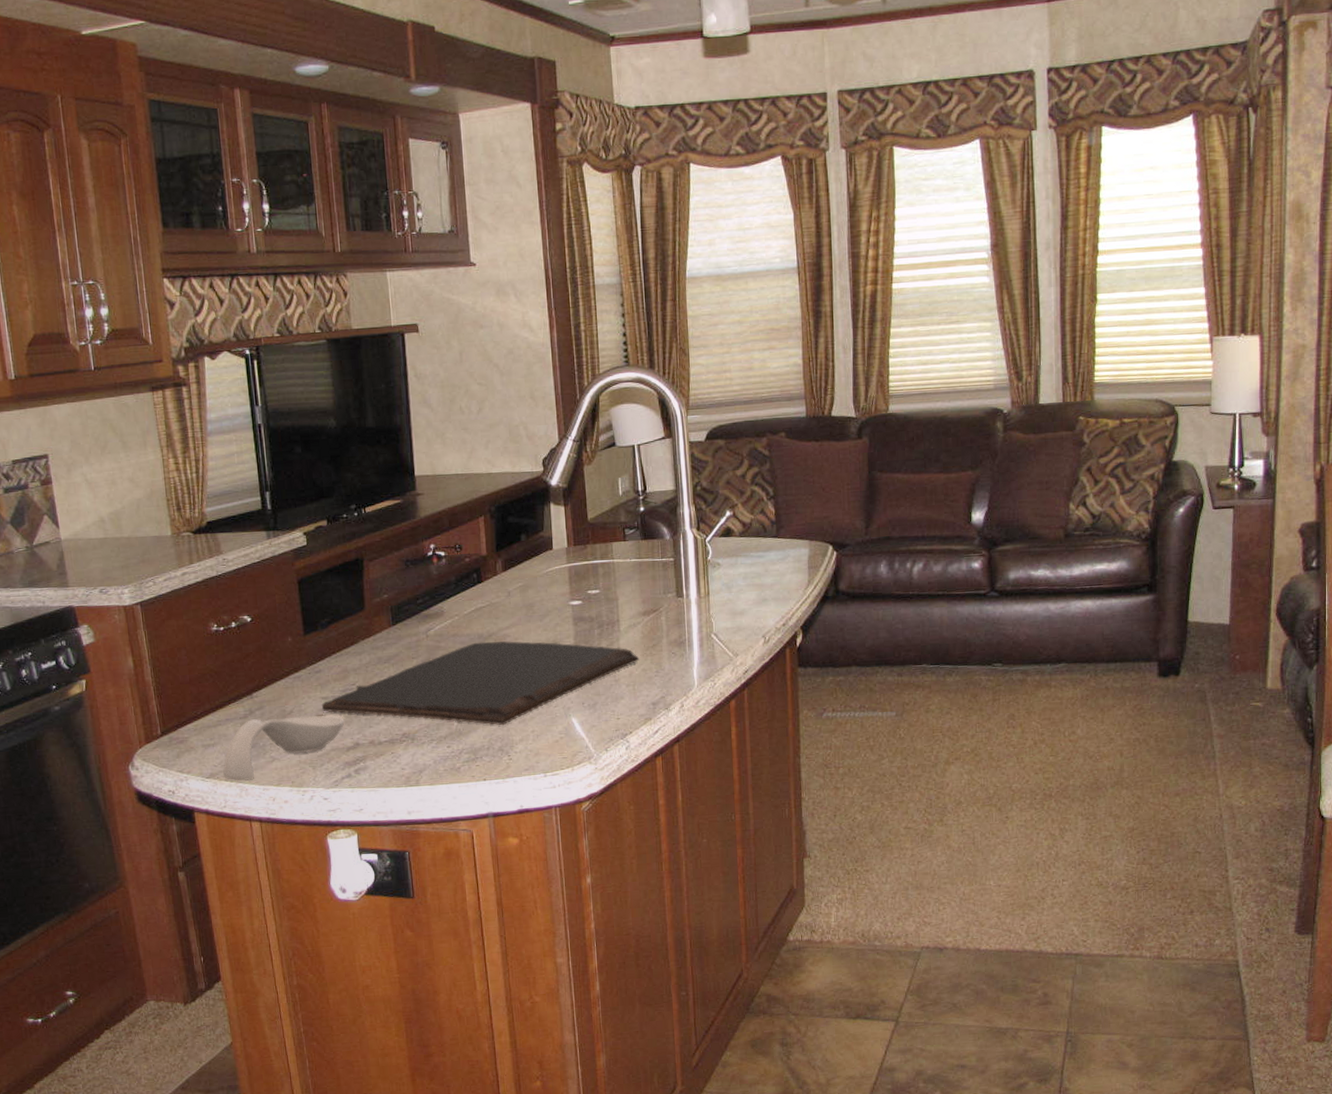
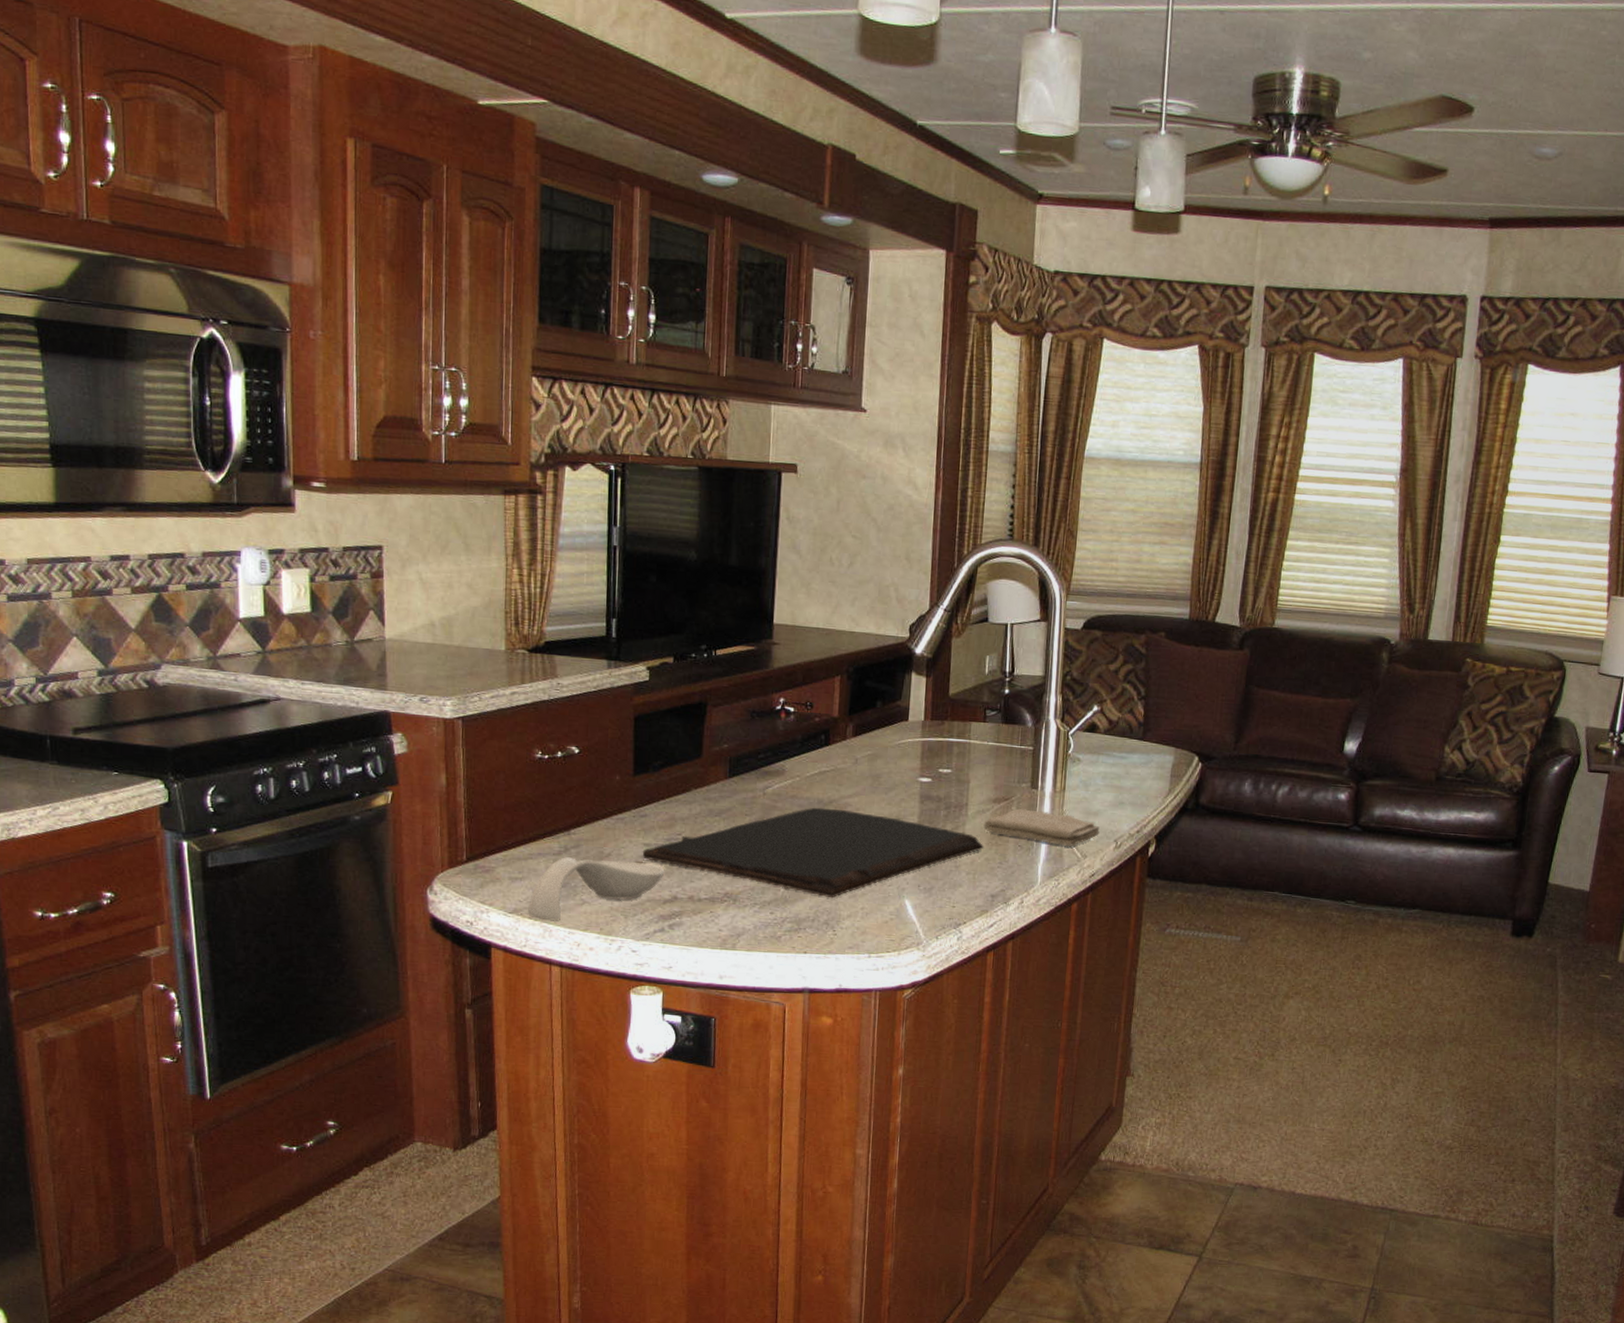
washcloth: none [636,617,747,648] -> present [983,808,1100,846]

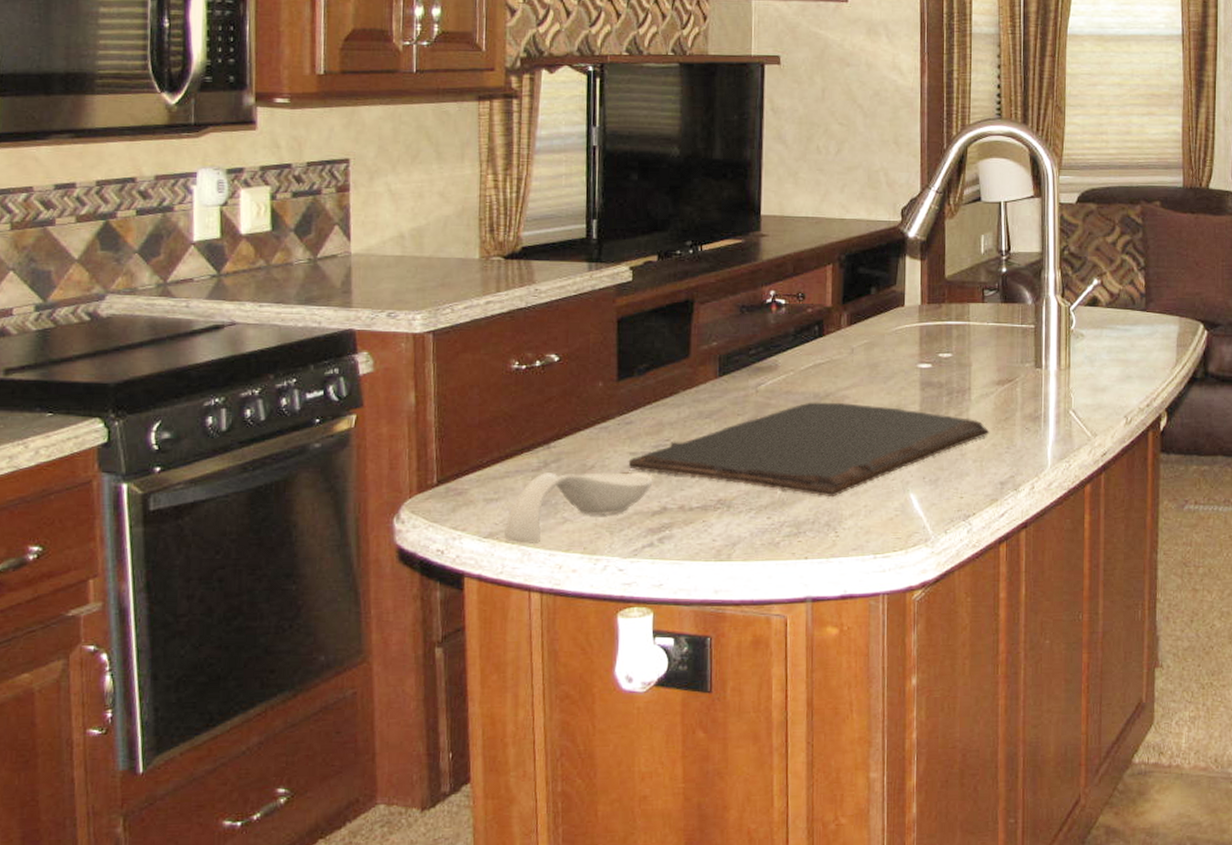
washcloth: present [983,808,1100,846] -> none [988,390,1108,425]

